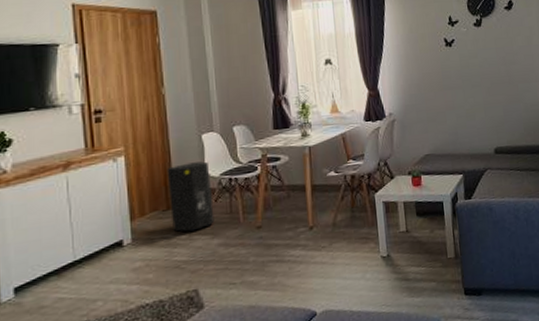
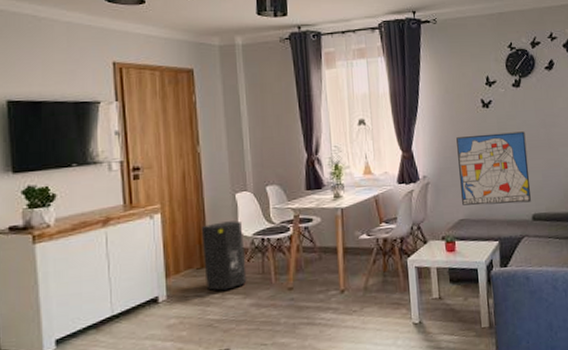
wall art: none [421,69,493,141] -> present [456,131,531,206]

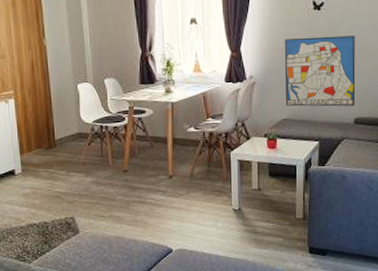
speaker: present [201,220,247,291] -> none [48,109,88,169]

